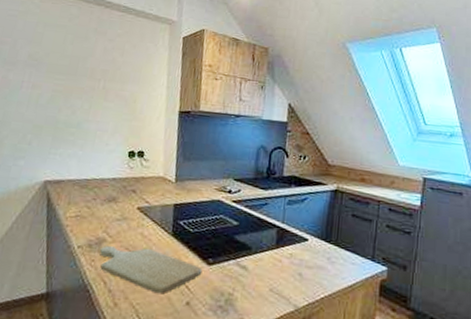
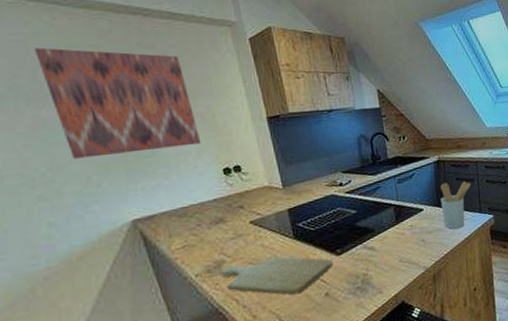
wall art: none [18,22,122,124] -> present [35,47,201,159]
utensil holder: none [328,216,368,272] -> present [440,181,471,230]

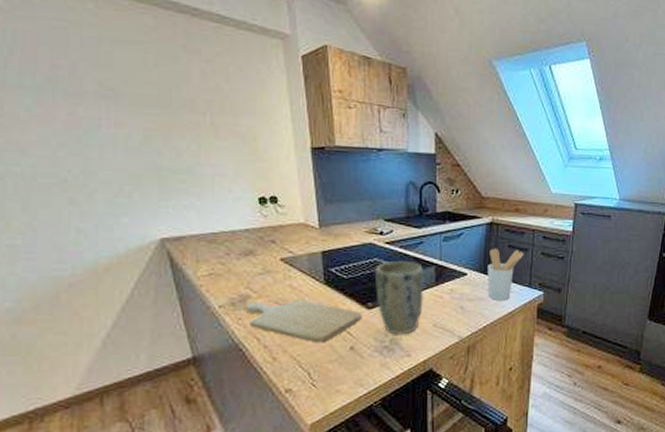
wall art: present [35,47,201,159] -> none [77,38,239,168]
plant pot: none [340,205,388,275] -> present [375,260,424,335]

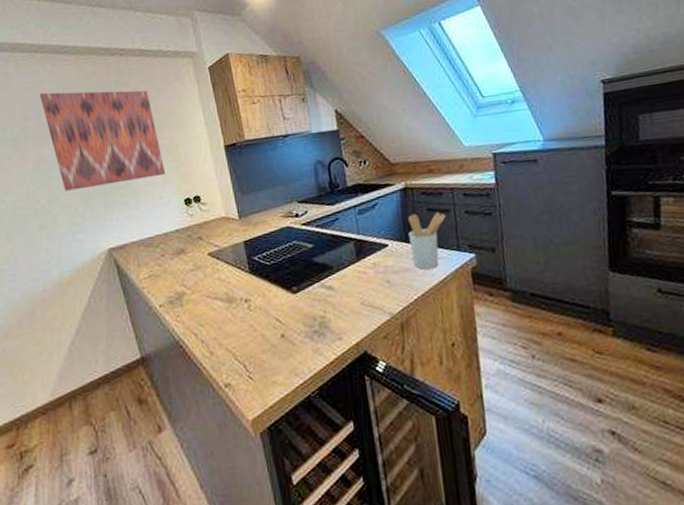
wall art: none [77,38,239,168] -> present [40,90,166,191]
chopping board: present [246,299,363,343] -> none [182,291,289,334]
plant pot: present [375,260,424,335] -> none [296,238,348,318]

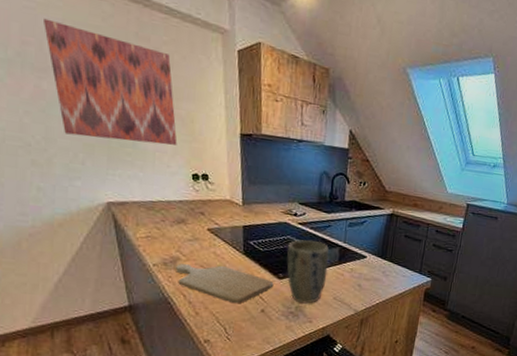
chopping board: none [182,291,289,334] -> present [176,264,274,304]
plant pot: none [296,238,348,318] -> present [287,239,329,304]
utensil holder: present [408,212,446,270] -> none [383,236,418,283]

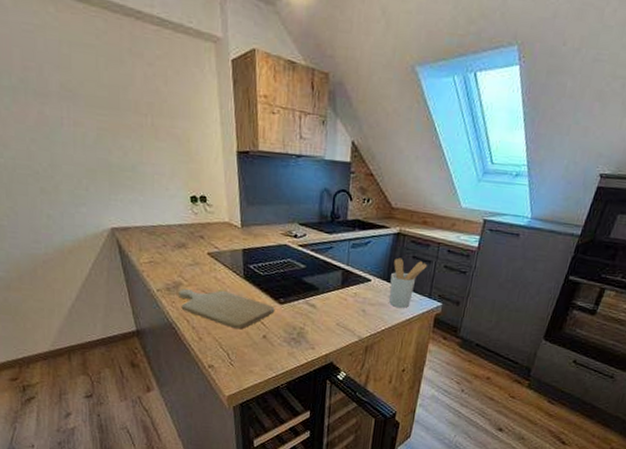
wall art: present [44,18,178,145] -> none [42,41,175,167]
plant pot: present [287,239,329,304] -> none [287,262,331,330]
utensil holder: none [383,236,418,283] -> present [389,258,428,308]

